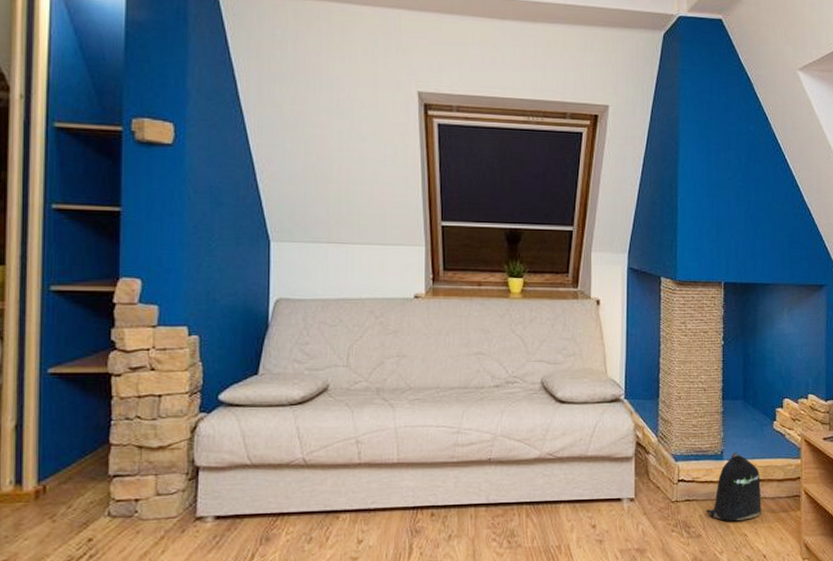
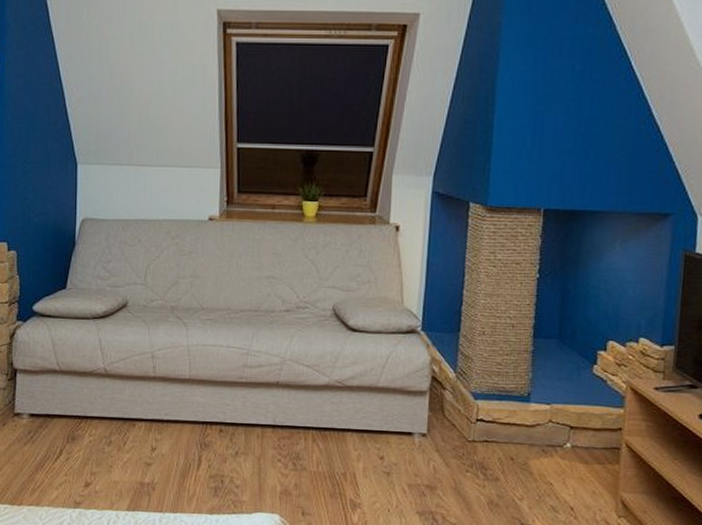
backpack: present [705,452,762,521] -> none [505,395,573,468]

